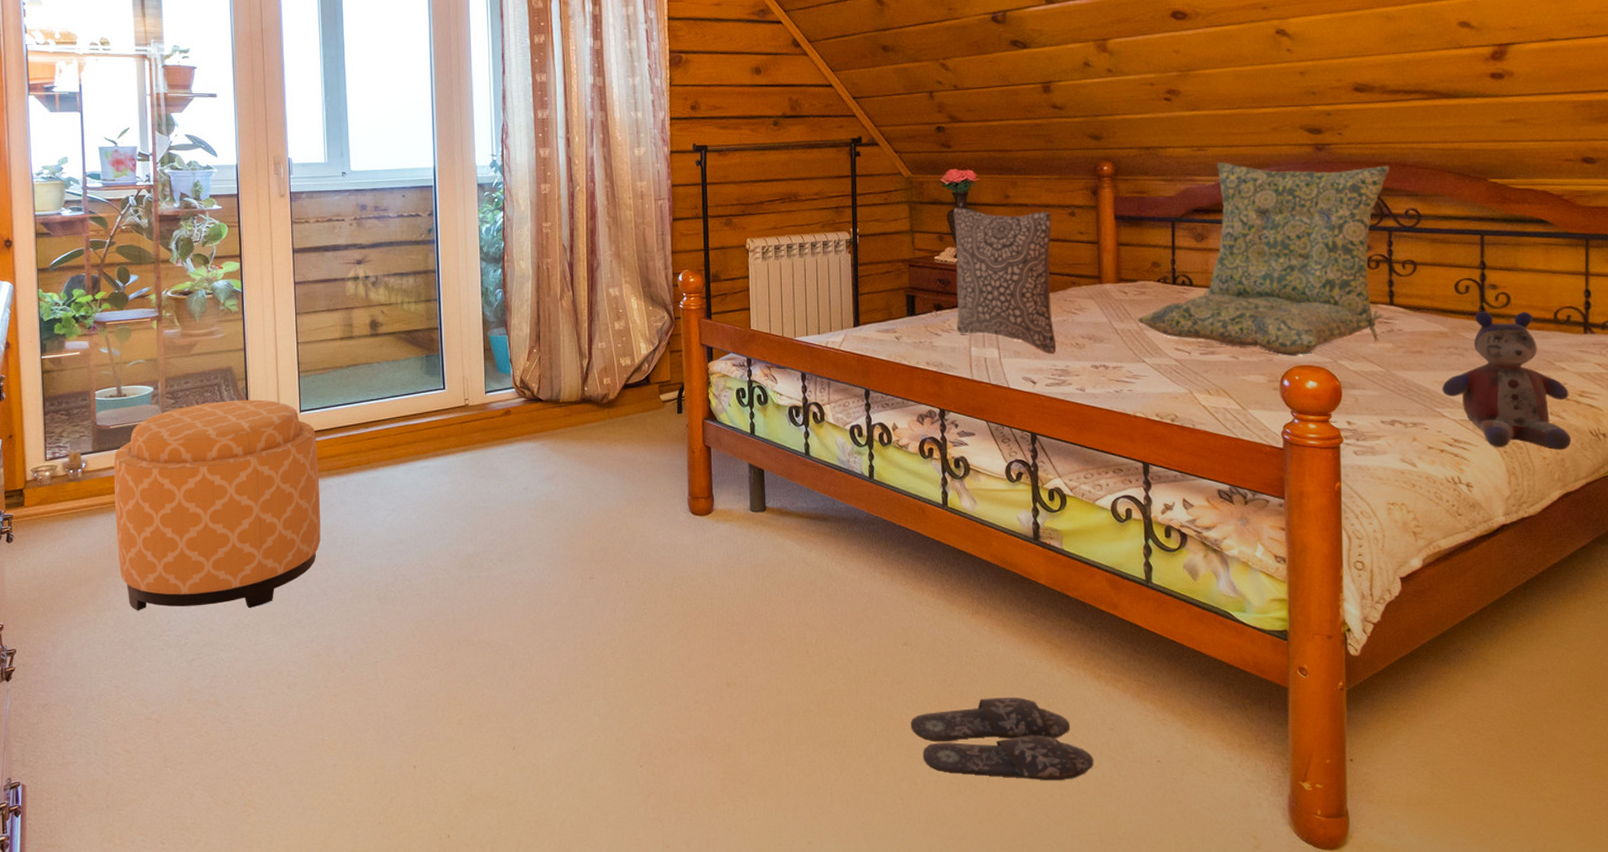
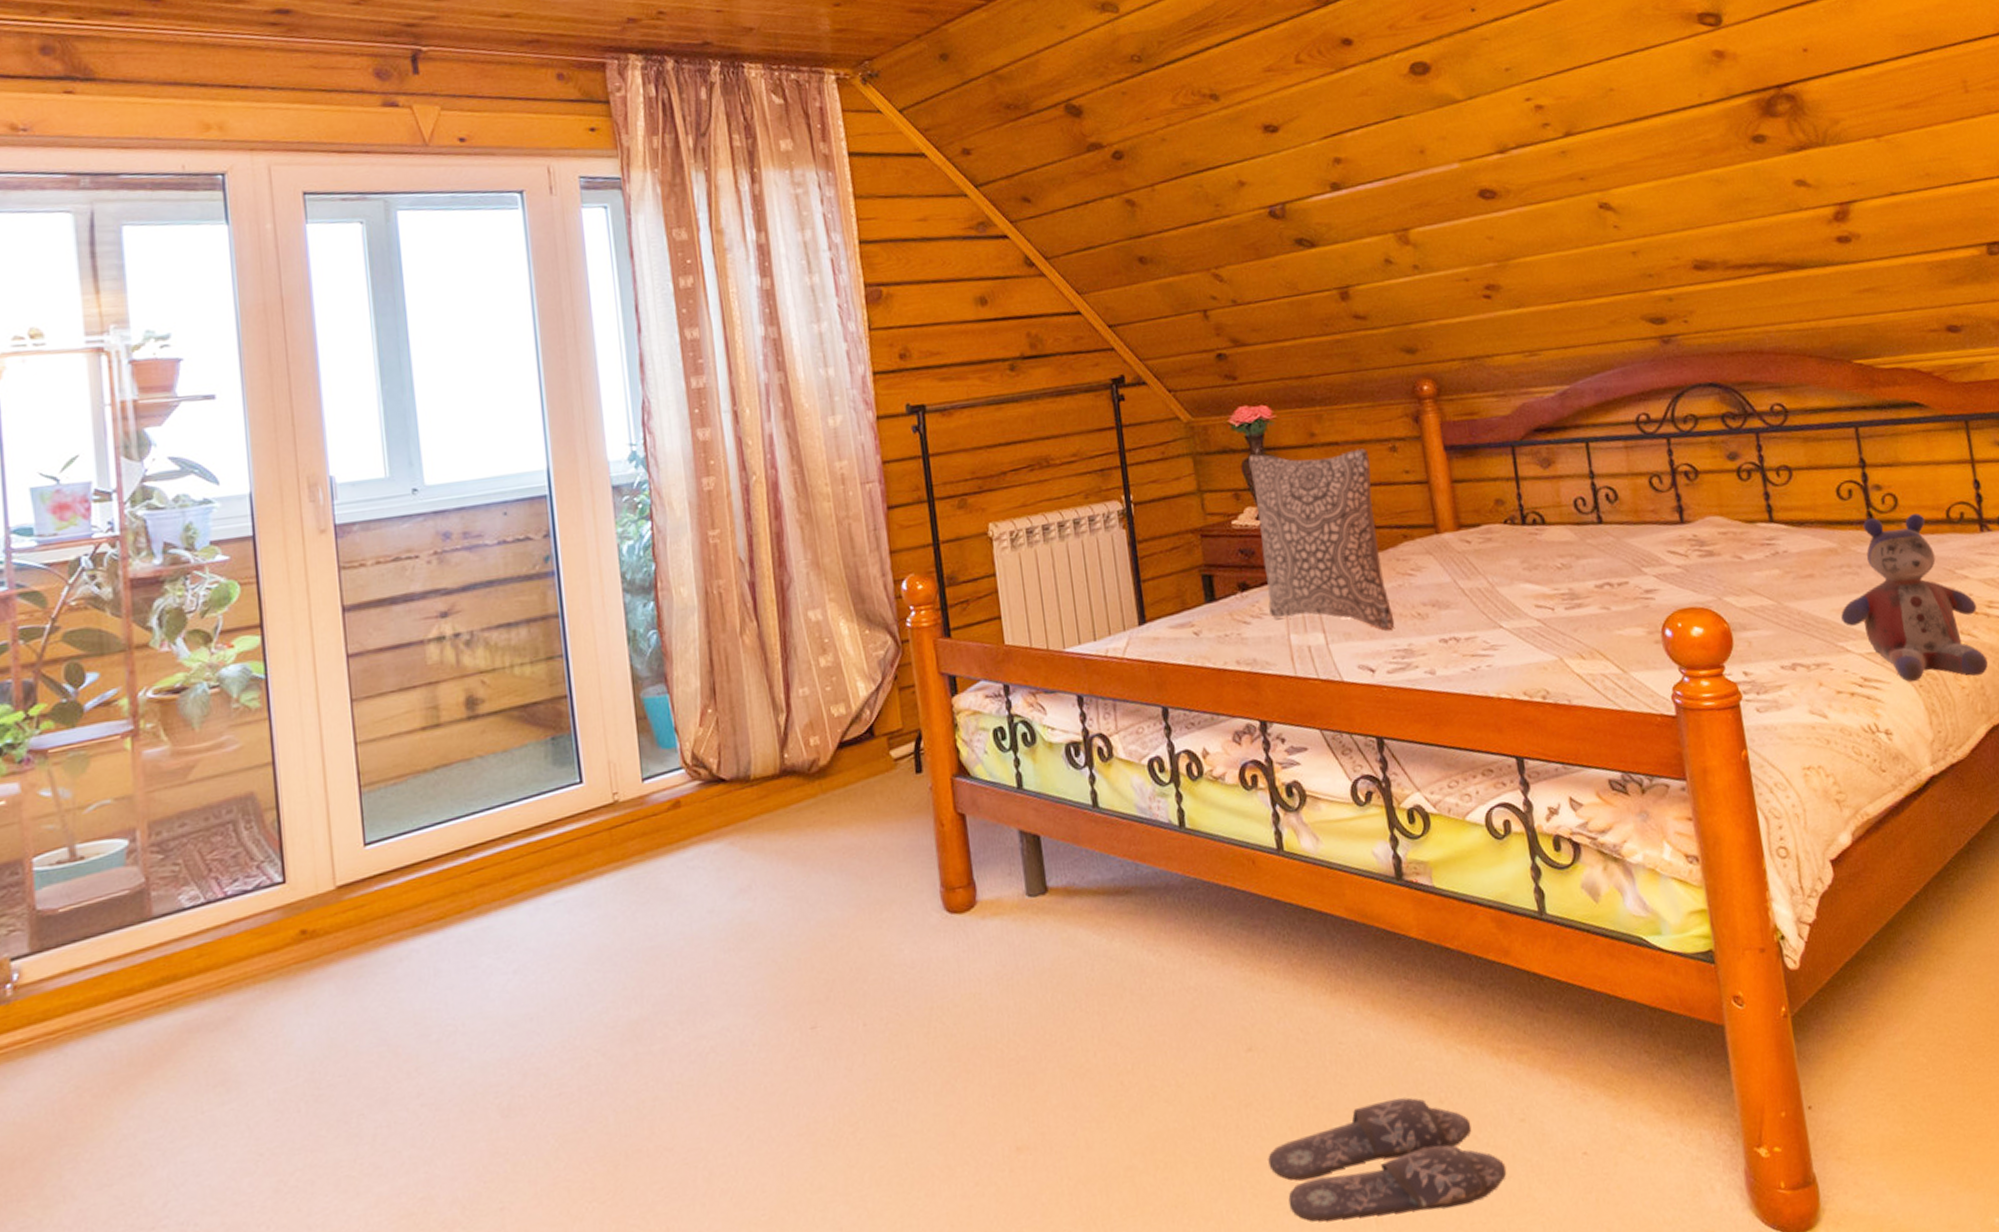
ottoman: present [114,399,321,611] -> none [66,834,406,1196]
seat cushion: present [1137,162,1390,354] -> none [1486,355,1764,597]

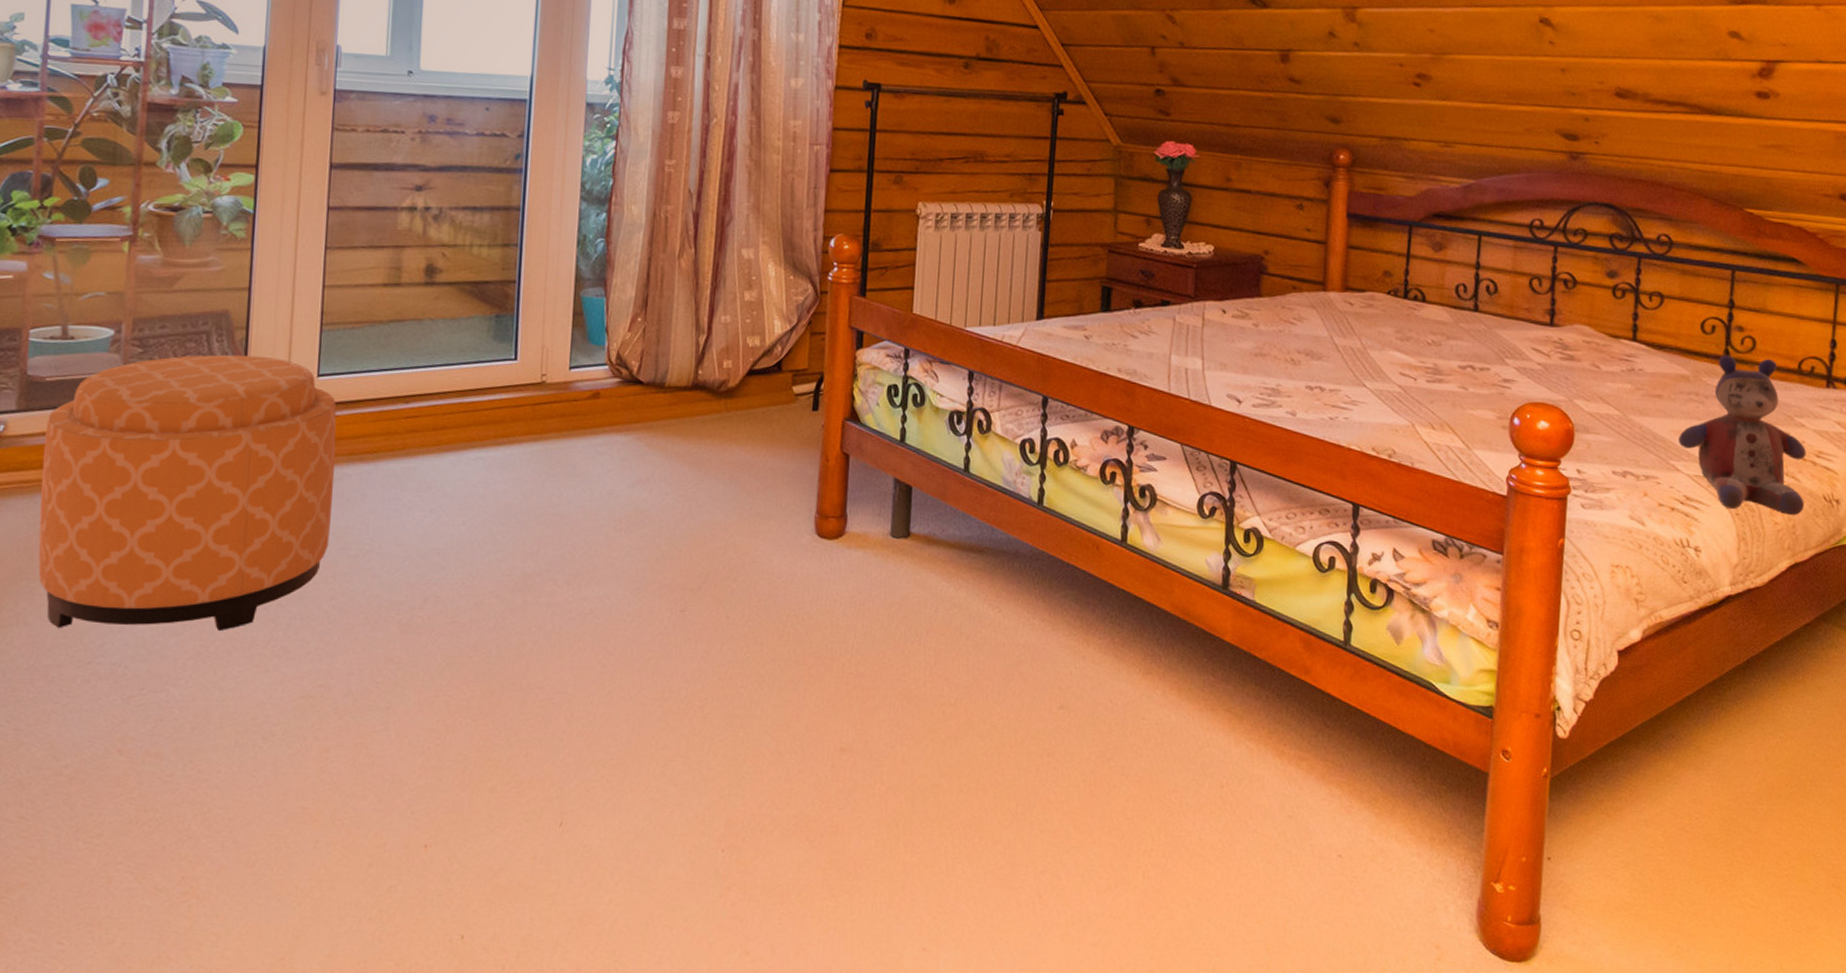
ottoman: none [66,834,406,1196] -> present [38,354,337,632]
pillow: present [1248,448,1395,630] -> none [1157,187,1277,368]
slippers: present [1268,1097,1506,1222] -> none [1059,775,1266,876]

